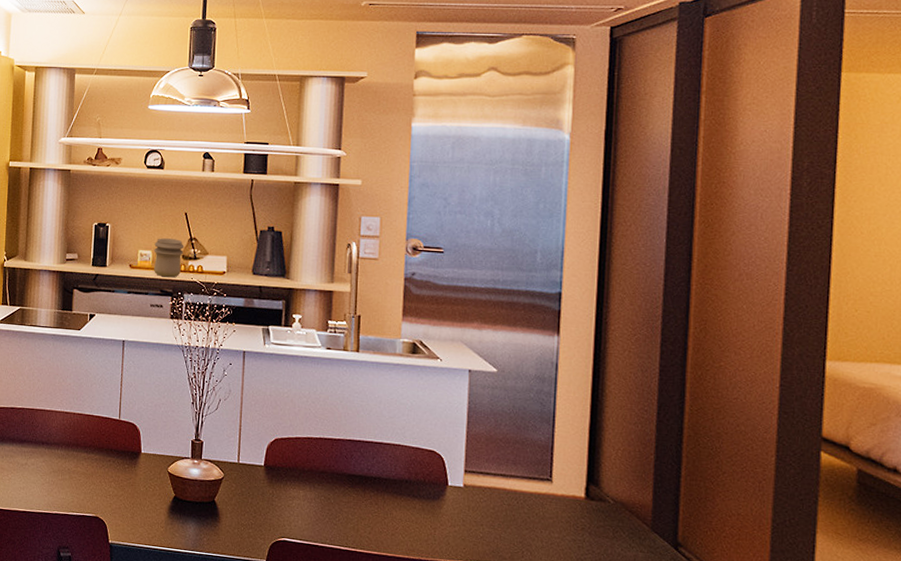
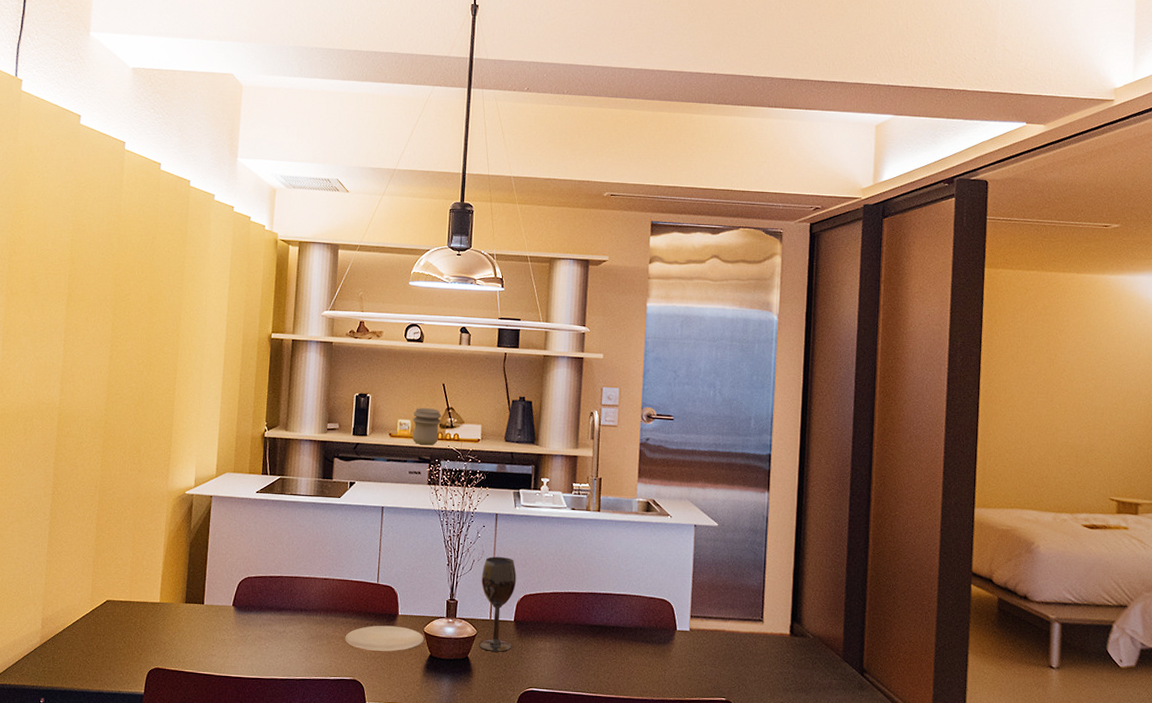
plate: none [87,462,168,492] -> present [345,625,424,653]
wine glass: none [226,396,267,498] -> present [479,556,517,652]

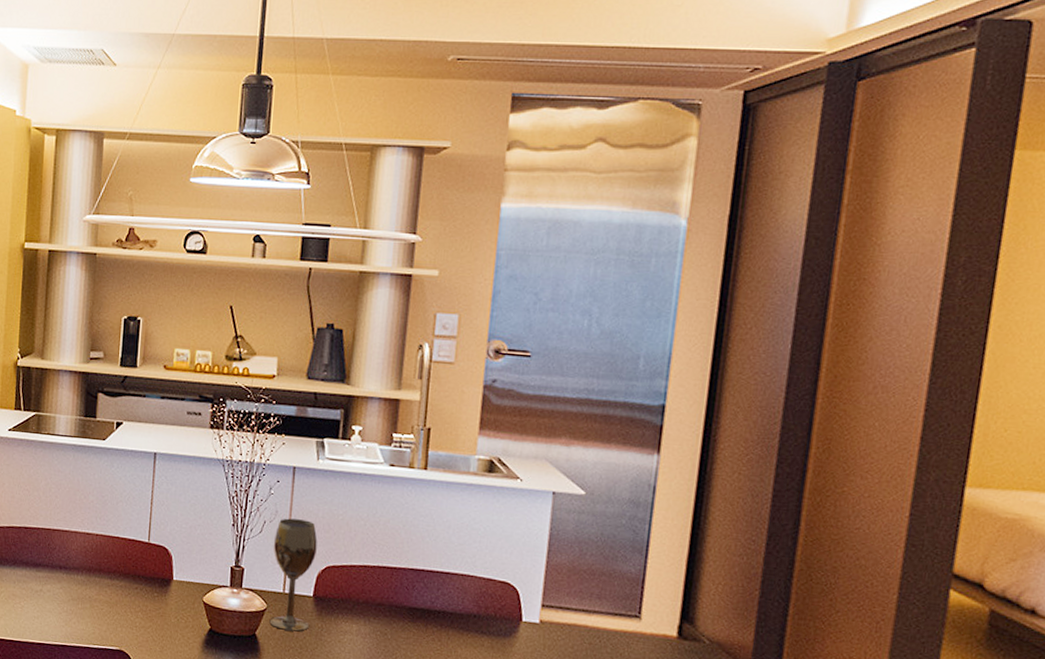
plate: present [345,625,424,653] -> none [110,590,203,624]
jar: present [413,408,442,446] -> none [192,335,228,381]

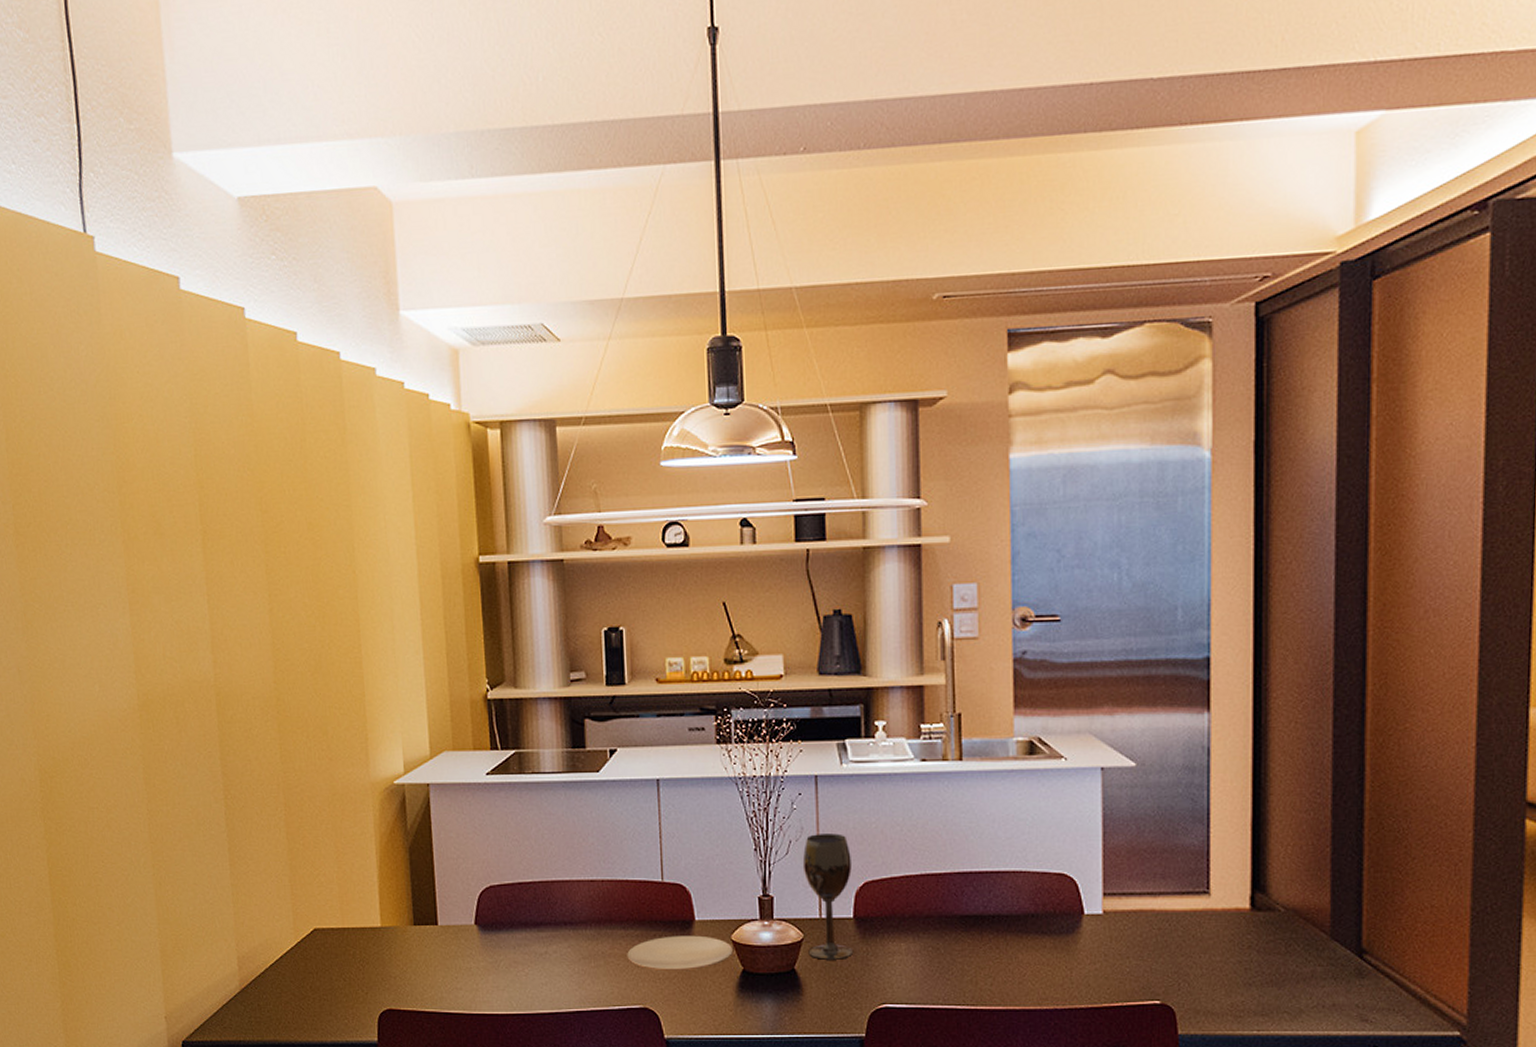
plate: none [110,590,203,624] -> present [627,935,733,972]

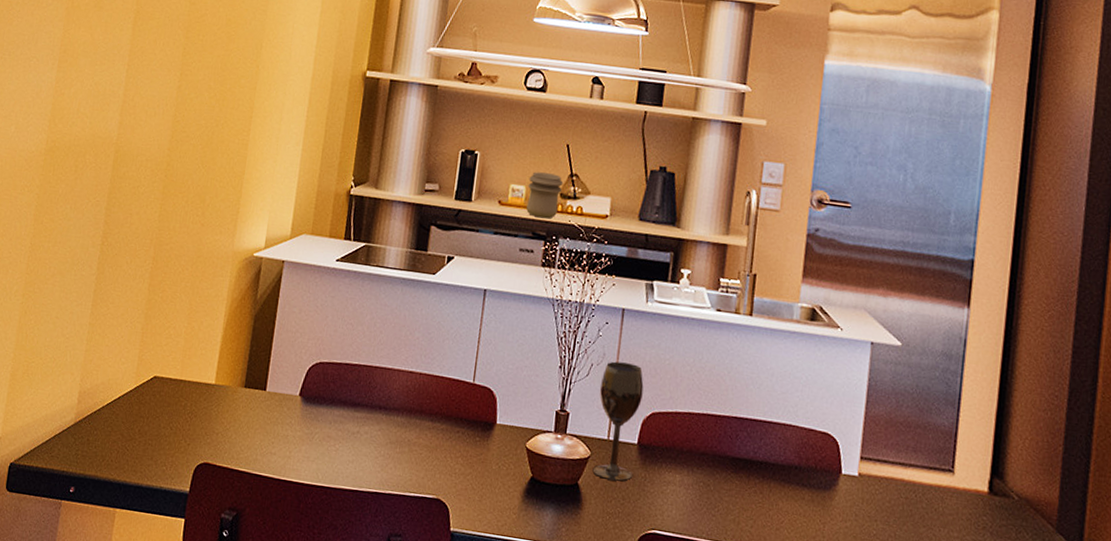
plate: present [627,935,733,972] -> none [430,434,526,471]
jar: none [686,638,726,691] -> present [526,172,563,219]

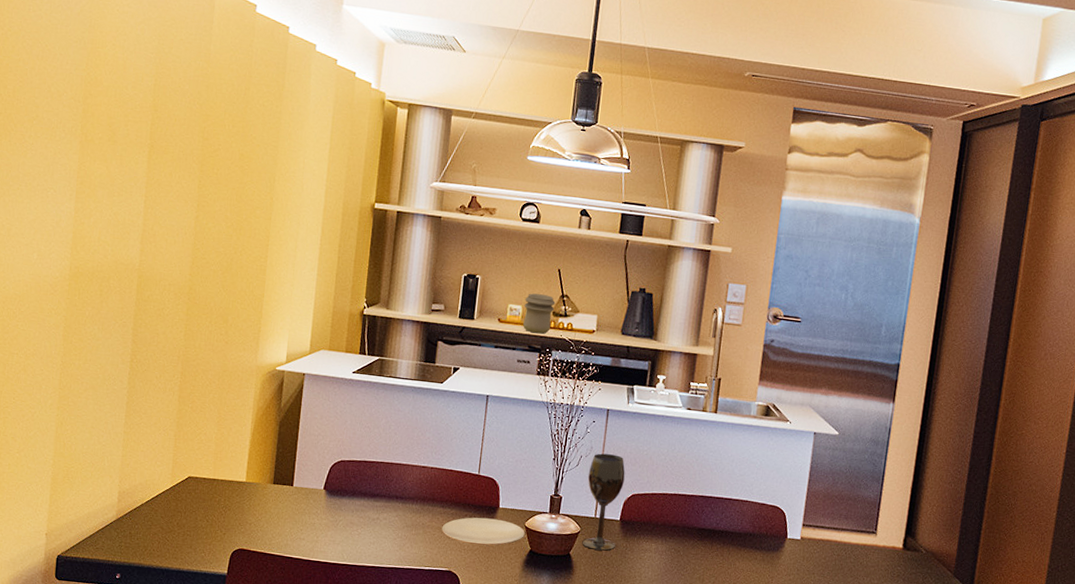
plate: none [430,434,526,471] -> present [442,517,525,546]

